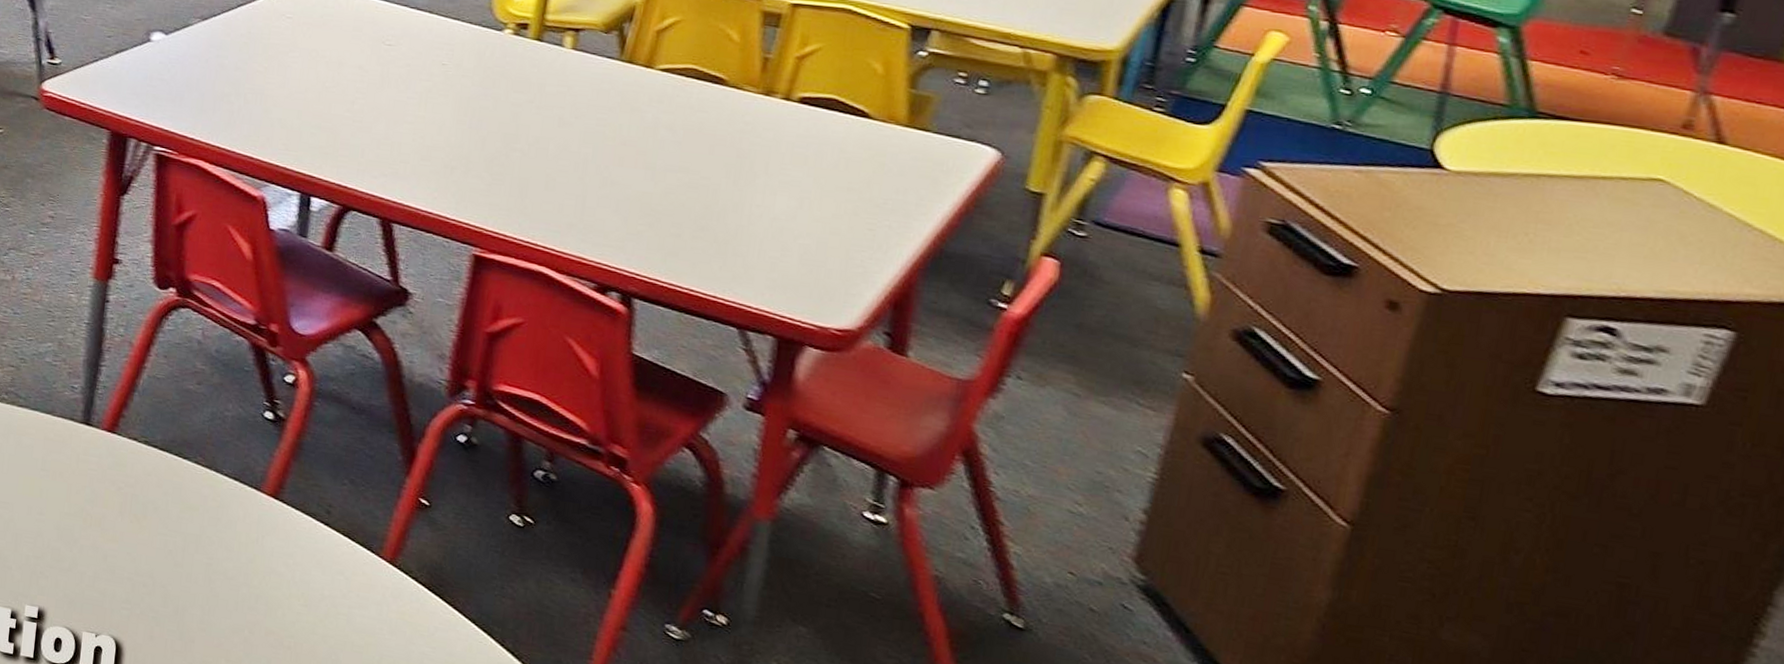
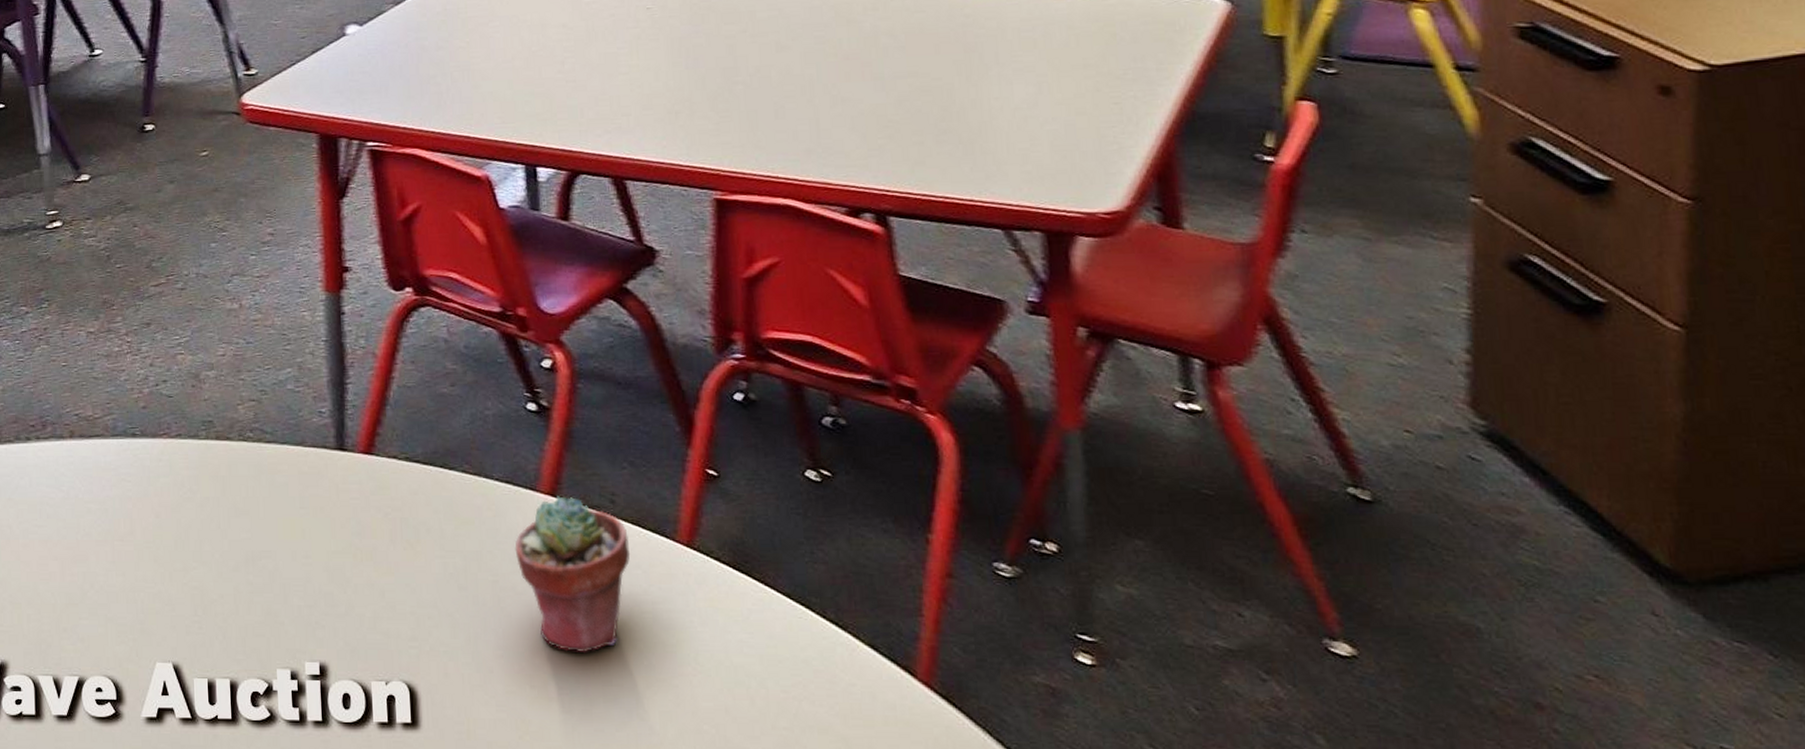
potted succulent: none [231,499,338,640] -> present [515,496,631,654]

